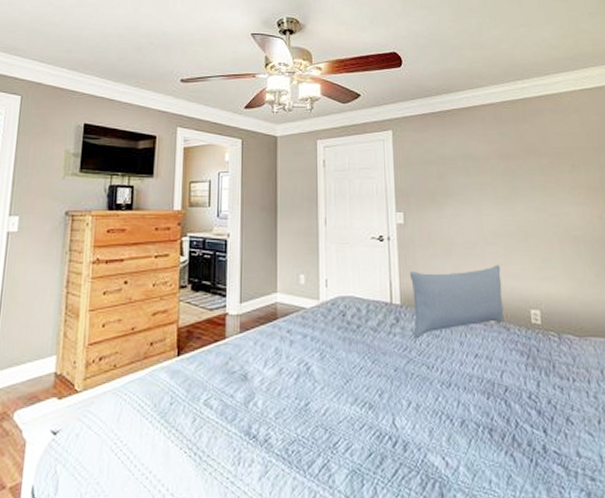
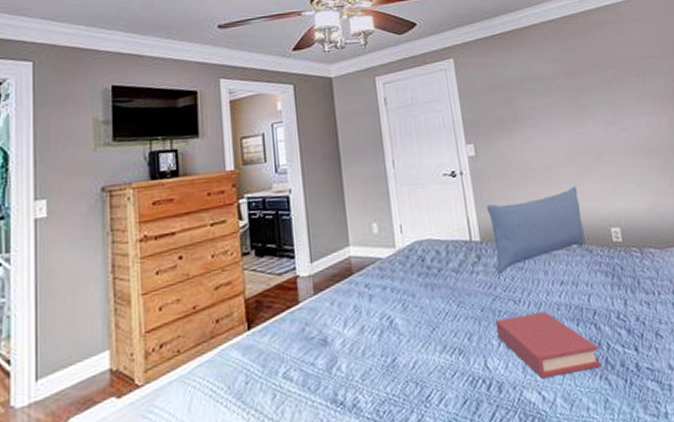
book: none [406,381,508,444] -> present [495,312,602,379]

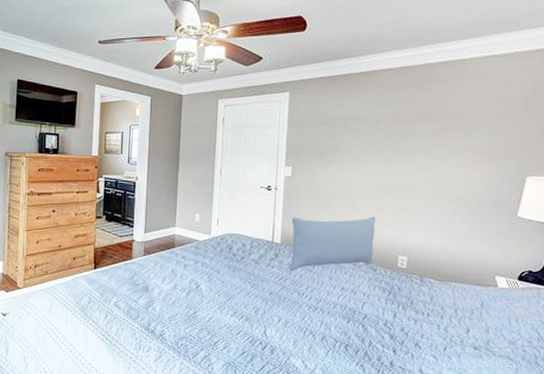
book: present [495,312,602,379] -> none [278,303,361,357]

